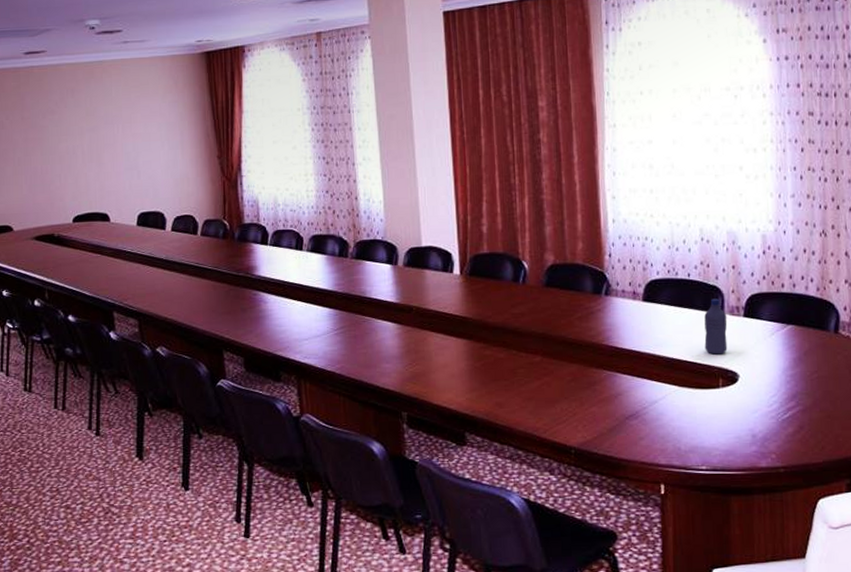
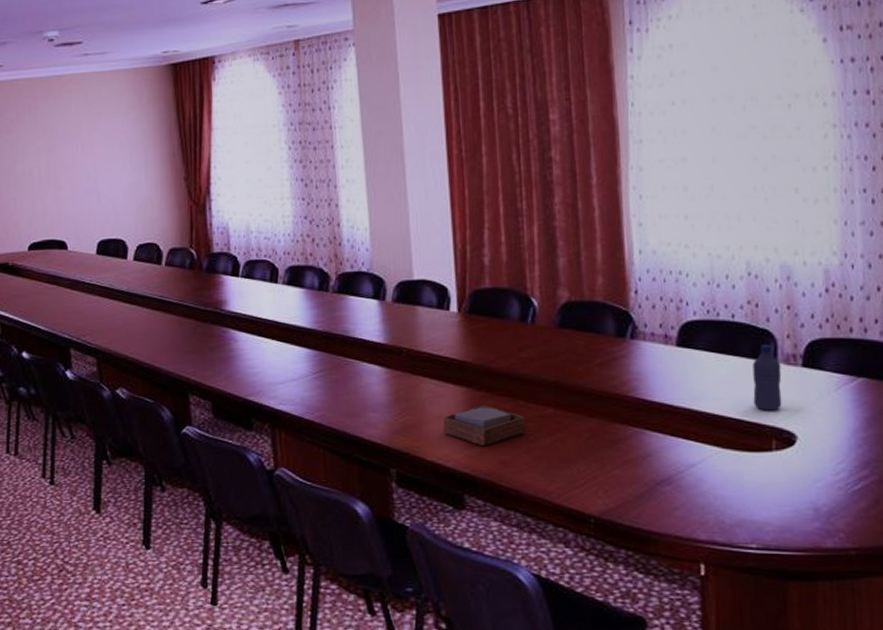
napkin holder: none [447,355,518,391] -> present [443,405,526,447]

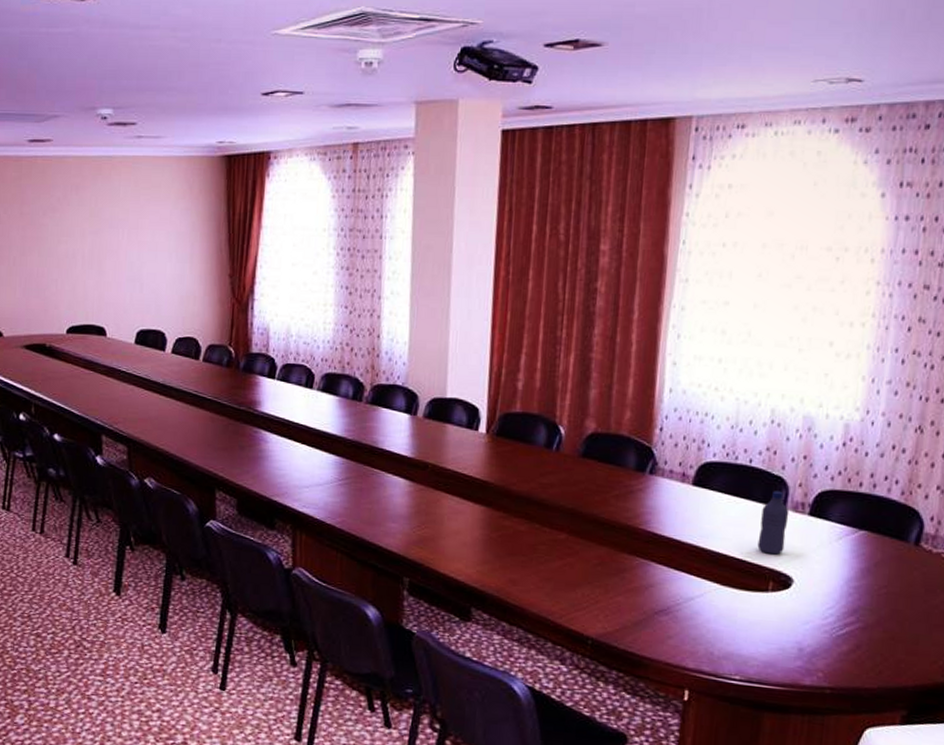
napkin holder: present [443,405,526,447] -> none [459,525,538,565]

